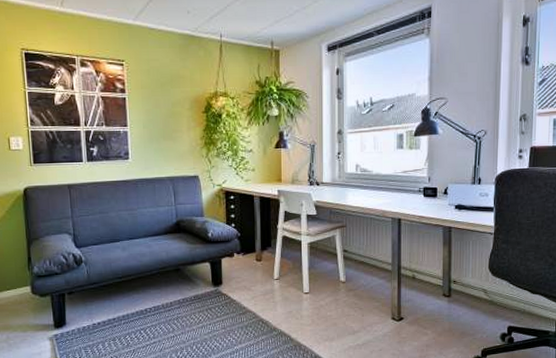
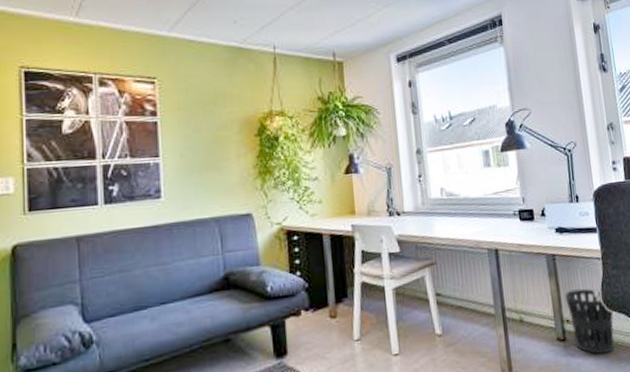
wastebasket: none [455,257,497,311] -> present [565,288,615,355]

